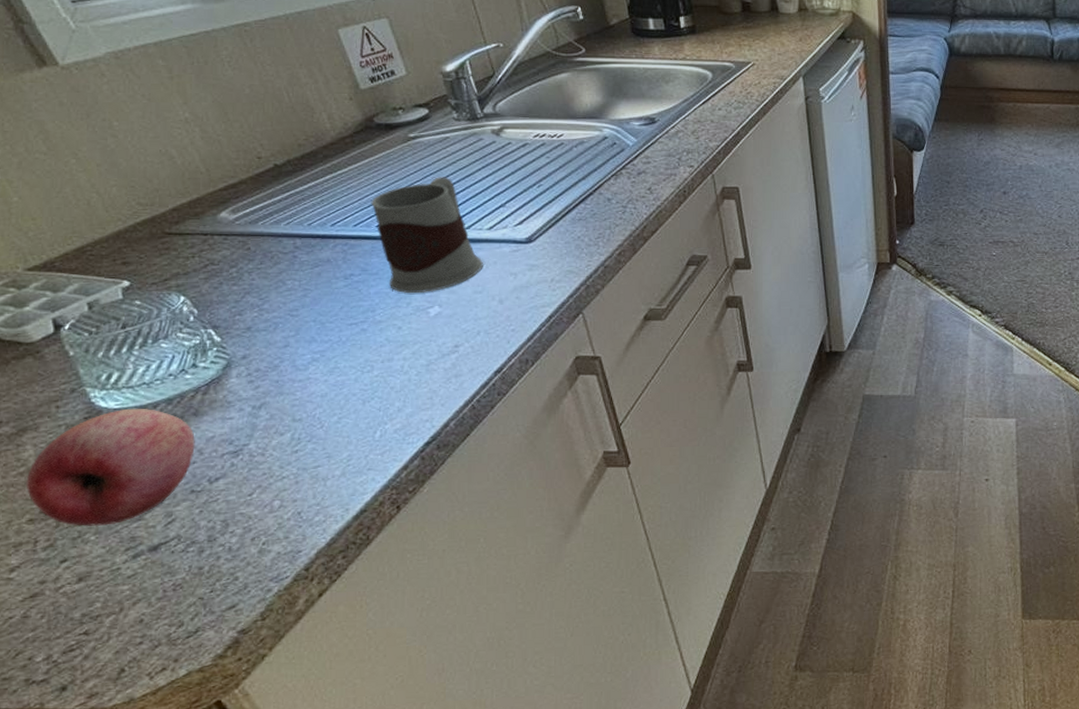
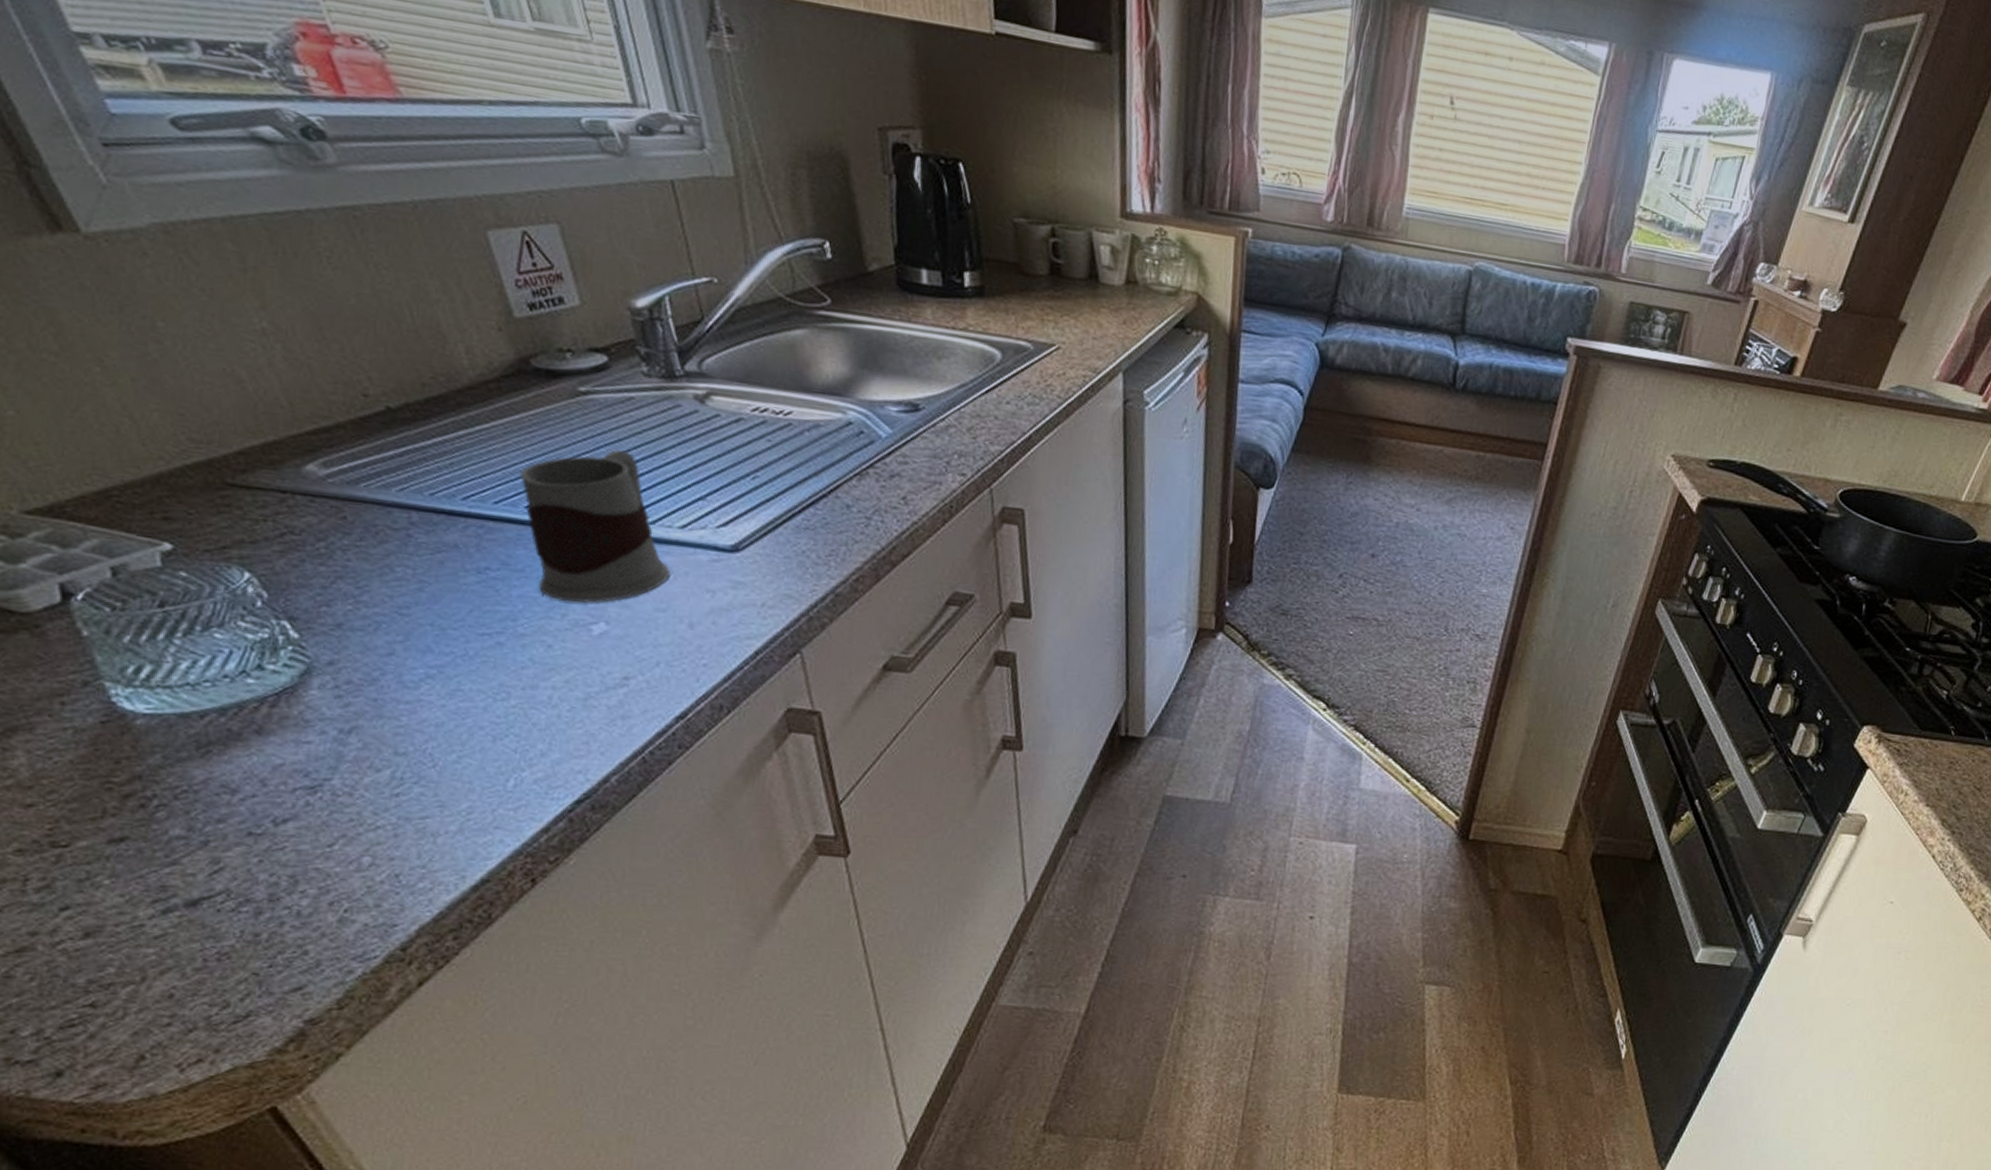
fruit: present [26,408,195,527] -> none [13,715,257,868]

